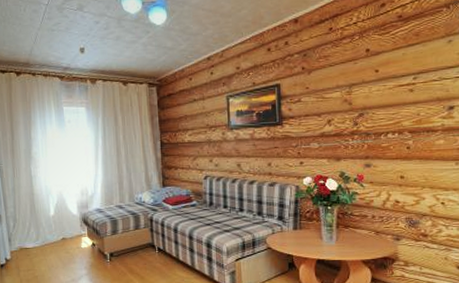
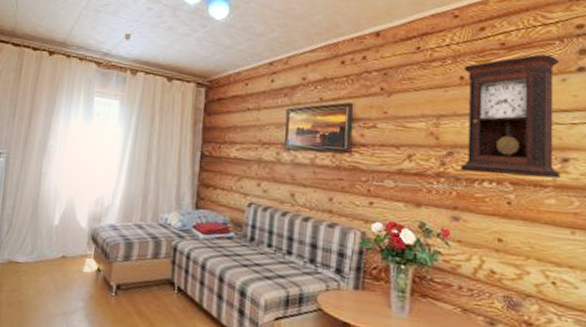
pendulum clock: none [369,21,448,127] -> present [459,54,561,179]

